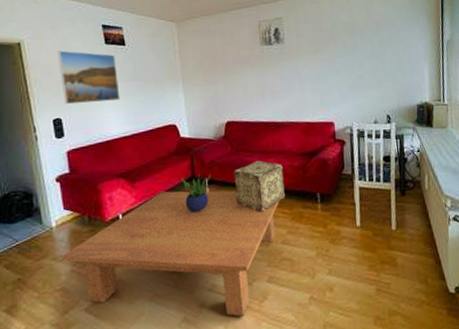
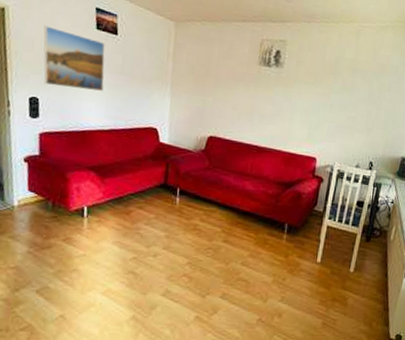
coffee table: present [61,191,279,317] -> none [18,193,247,325]
potted plant: present [182,174,211,213] -> none [153,183,184,219]
decorative box: present [233,160,285,213] -> none [204,180,257,233]

